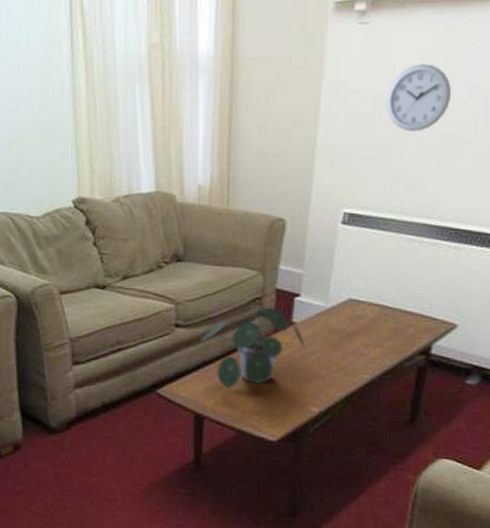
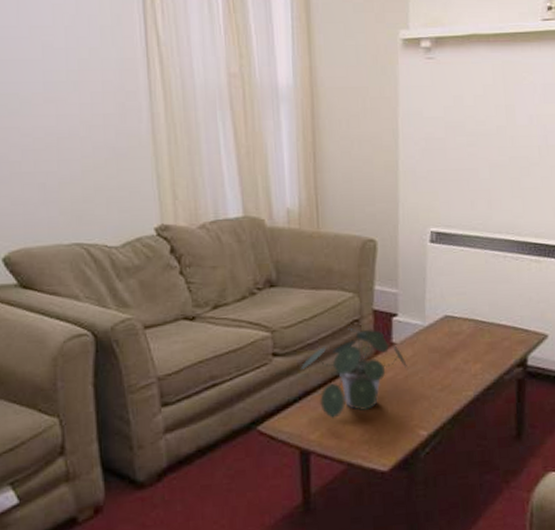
wall clock: present [386,64,451,132] -> none [457,94,514,155]

